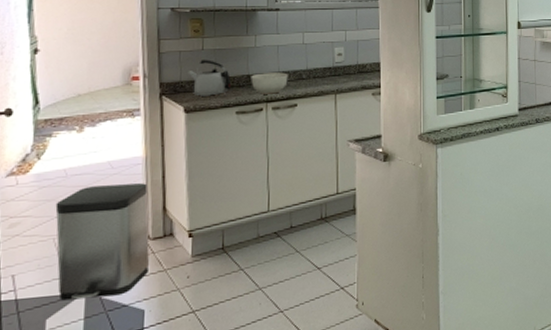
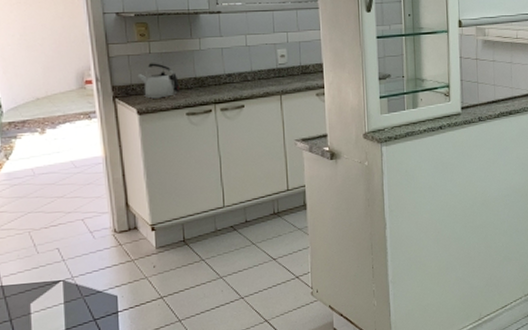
pedal bin: present [55,183,150,301] -> none [27,181,119,287]
bowl: present [251,72,288,94] -> none [198,74,234,96]

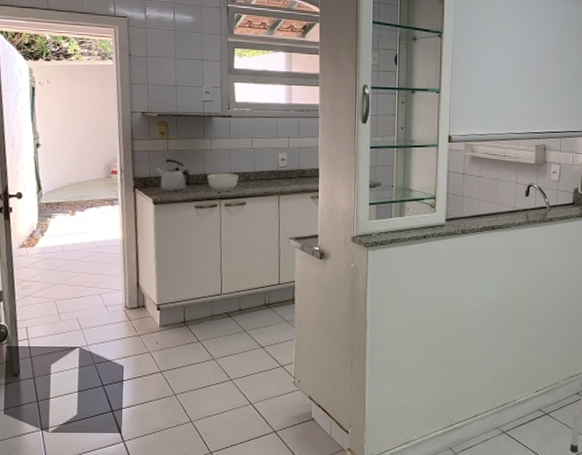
bowl: none [198,74,234,96] -> present [207,173,238,192]

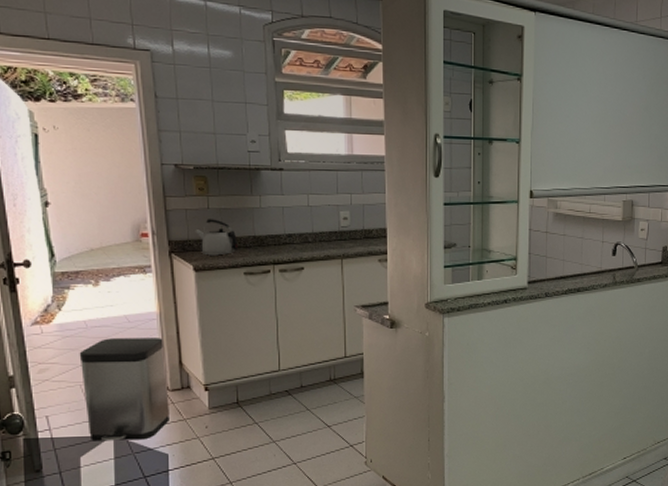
pedal bin: none [55,261,127,352] -> present [79,338,171,441]
bowl: present [207,173,238,192] -> none [257,234,294,256]

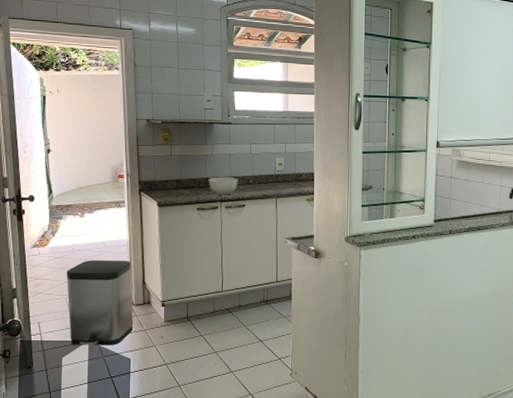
kettle: present [195,219,239,256] -> none [160,164,194,194]
bowl: none [257,234,294,256] -> present [208,177,238,195]

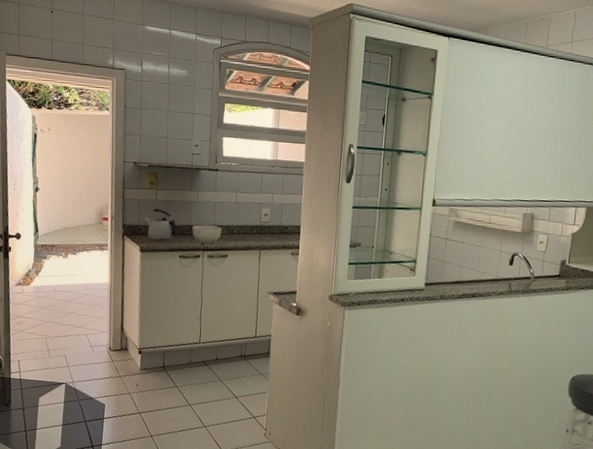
pedal bin: present [66,260,134,346] -> none [47,301,111,390]
kettle: none [160,164,194,194] -> present [144,208,177,240]

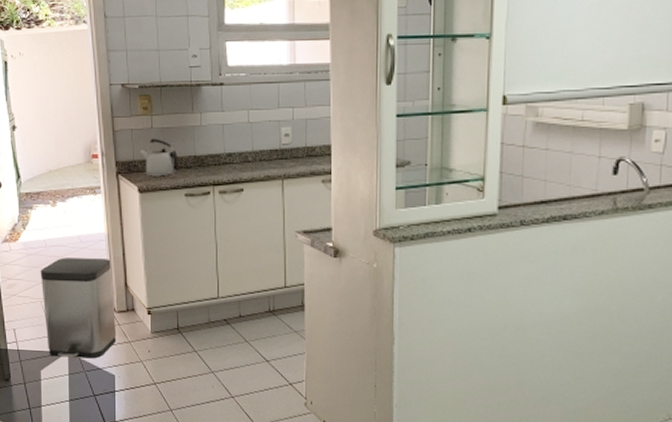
pedal bin: none [47,301,111,390] -> present [40,258,117,359]
bowl: present [192,225,222,244] -> none [198,154,234,177]

